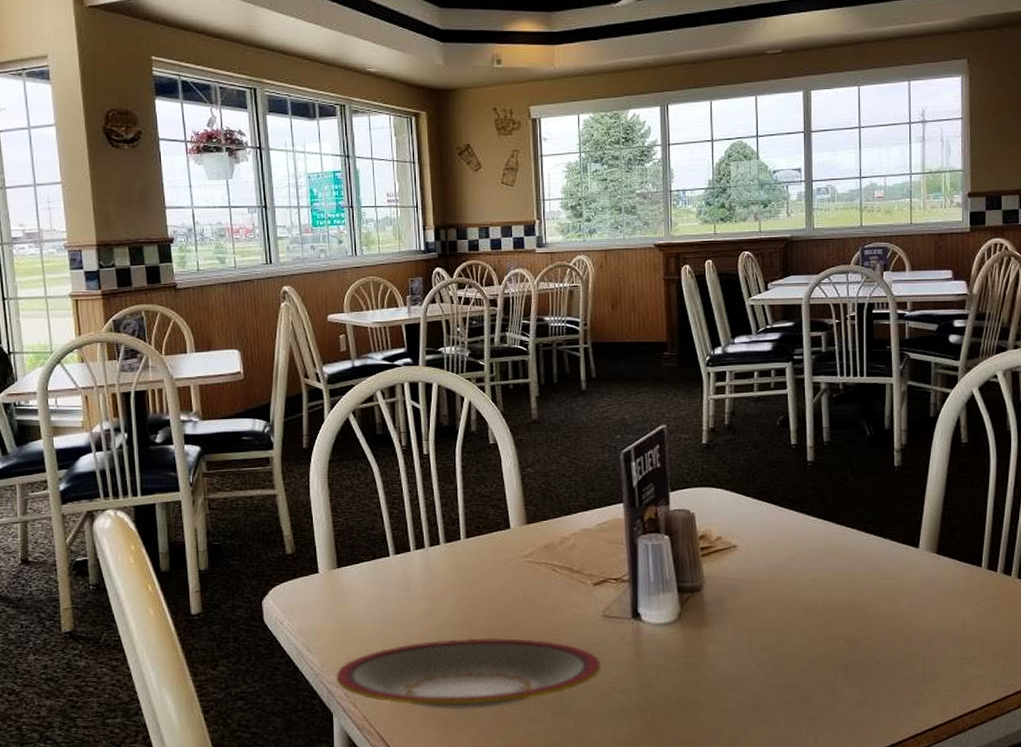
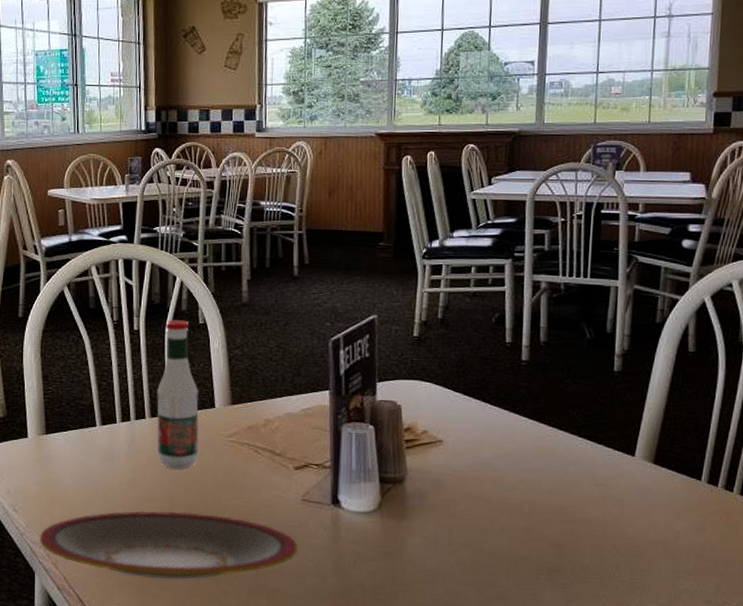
tabasco sauce: none [450,441,496,594] -> present [156,320,199,469]

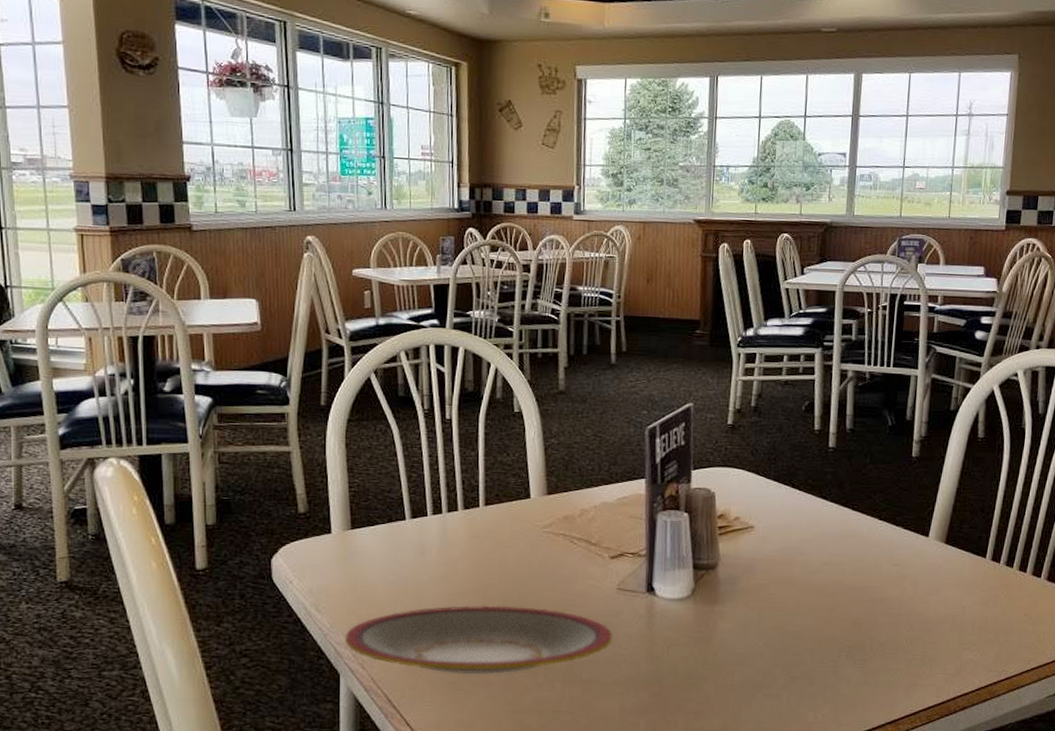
tabasco sauce: present [156,320,199,469] -> none [469,408,514,562]

